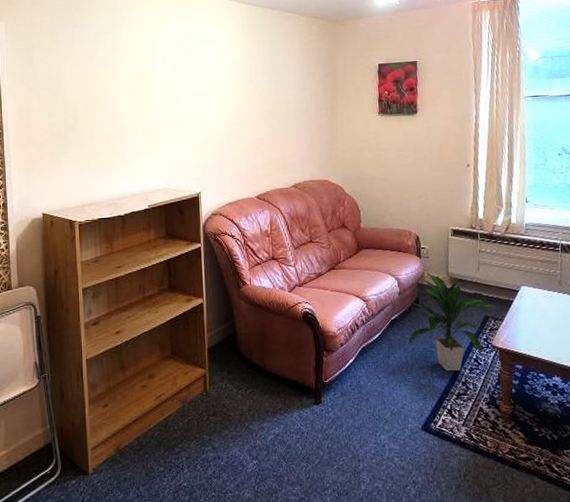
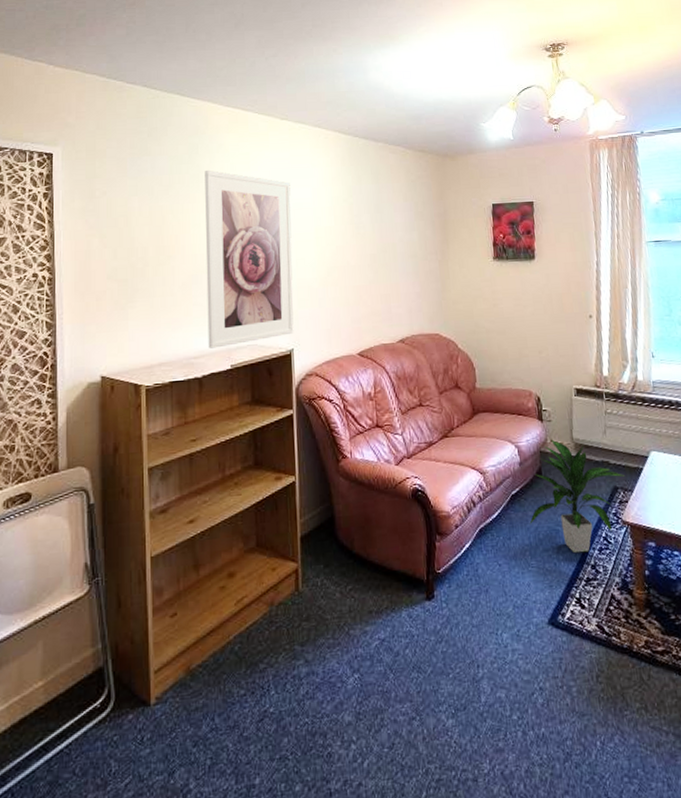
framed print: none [123,38,201,191] -> present [204,169,294,349]

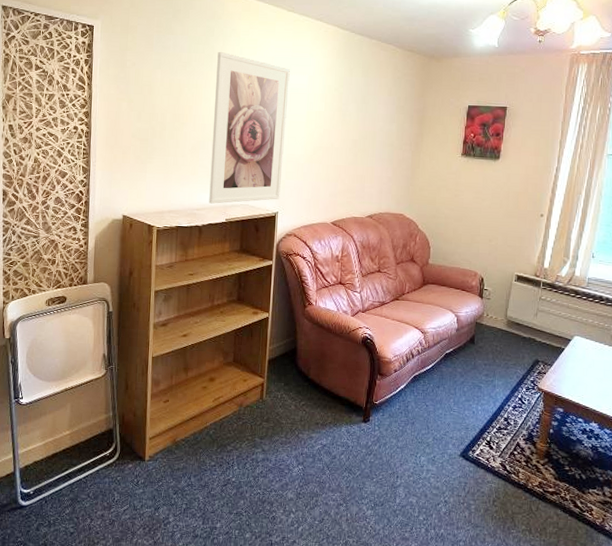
indoor plant: present [529,439,625,553] -> none [457,314,547,408]

